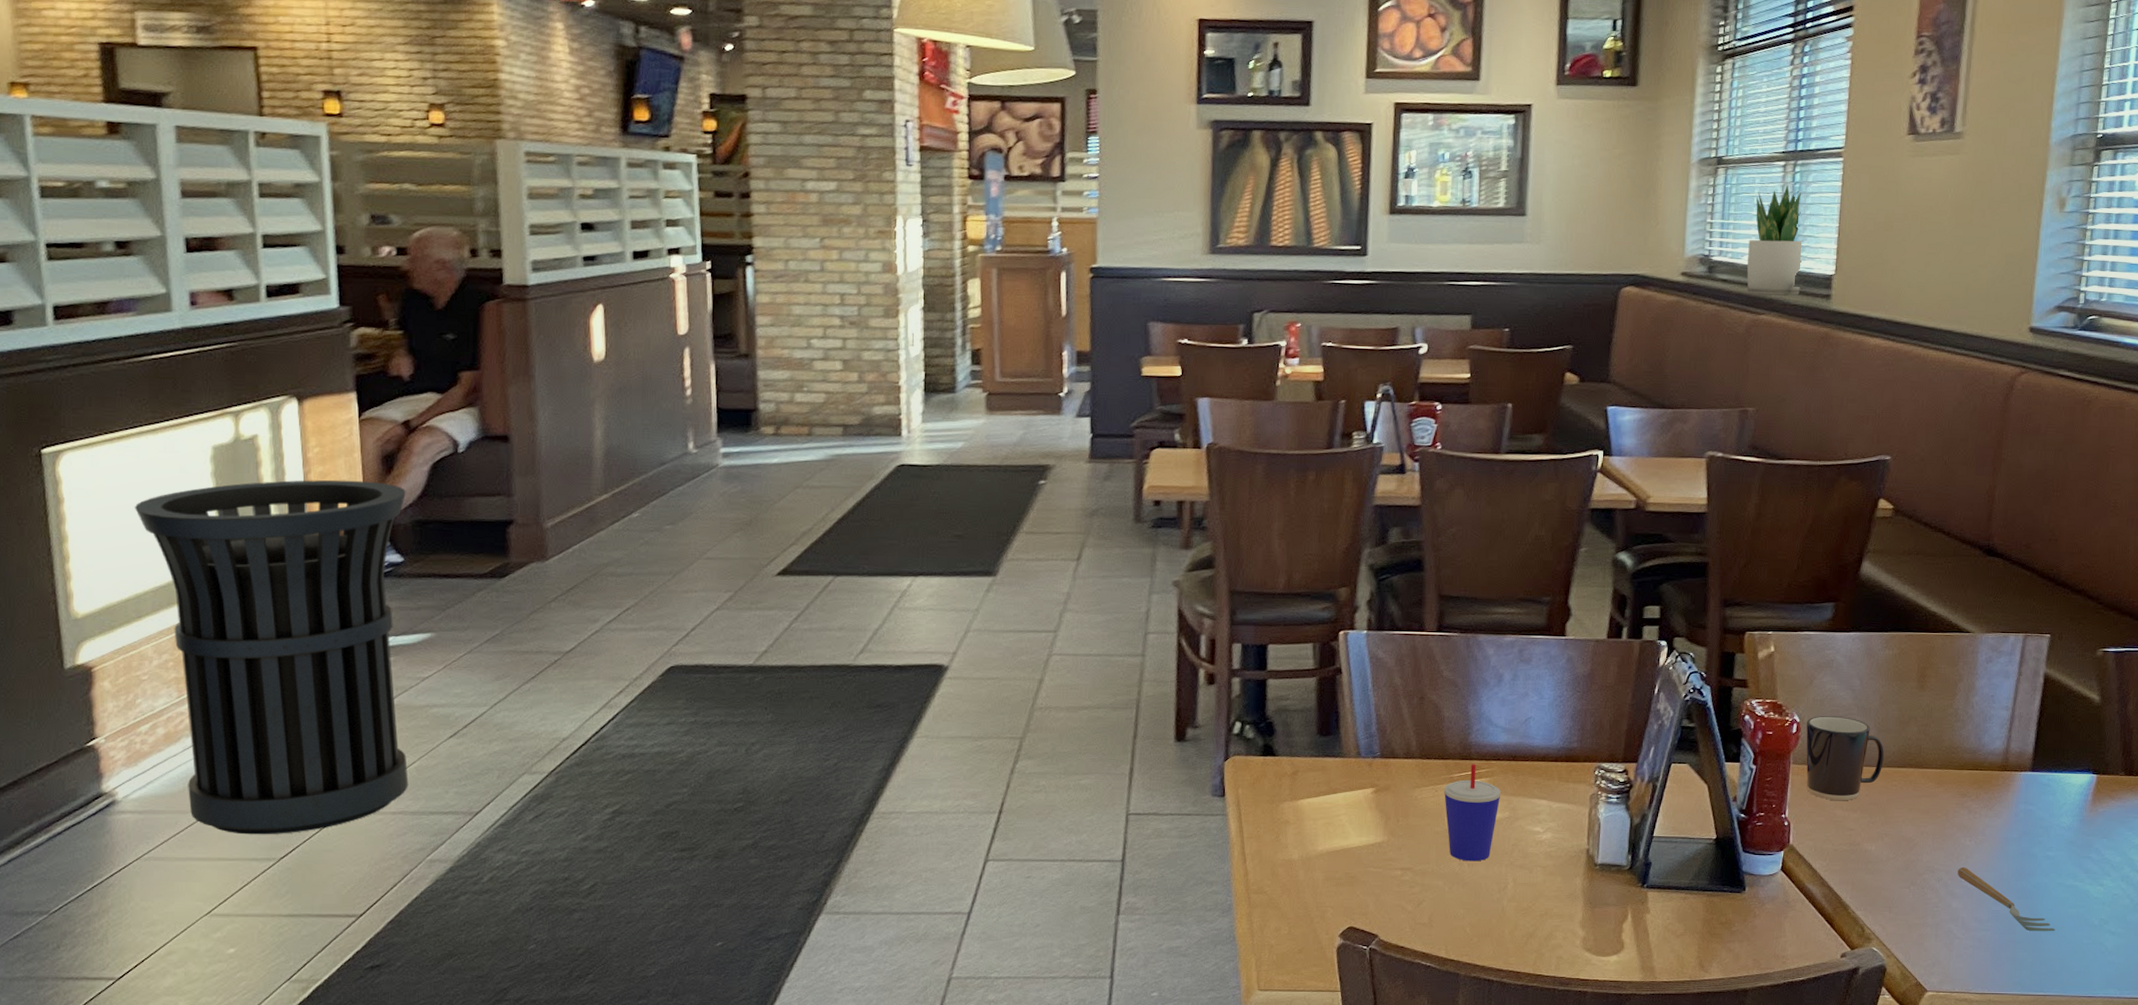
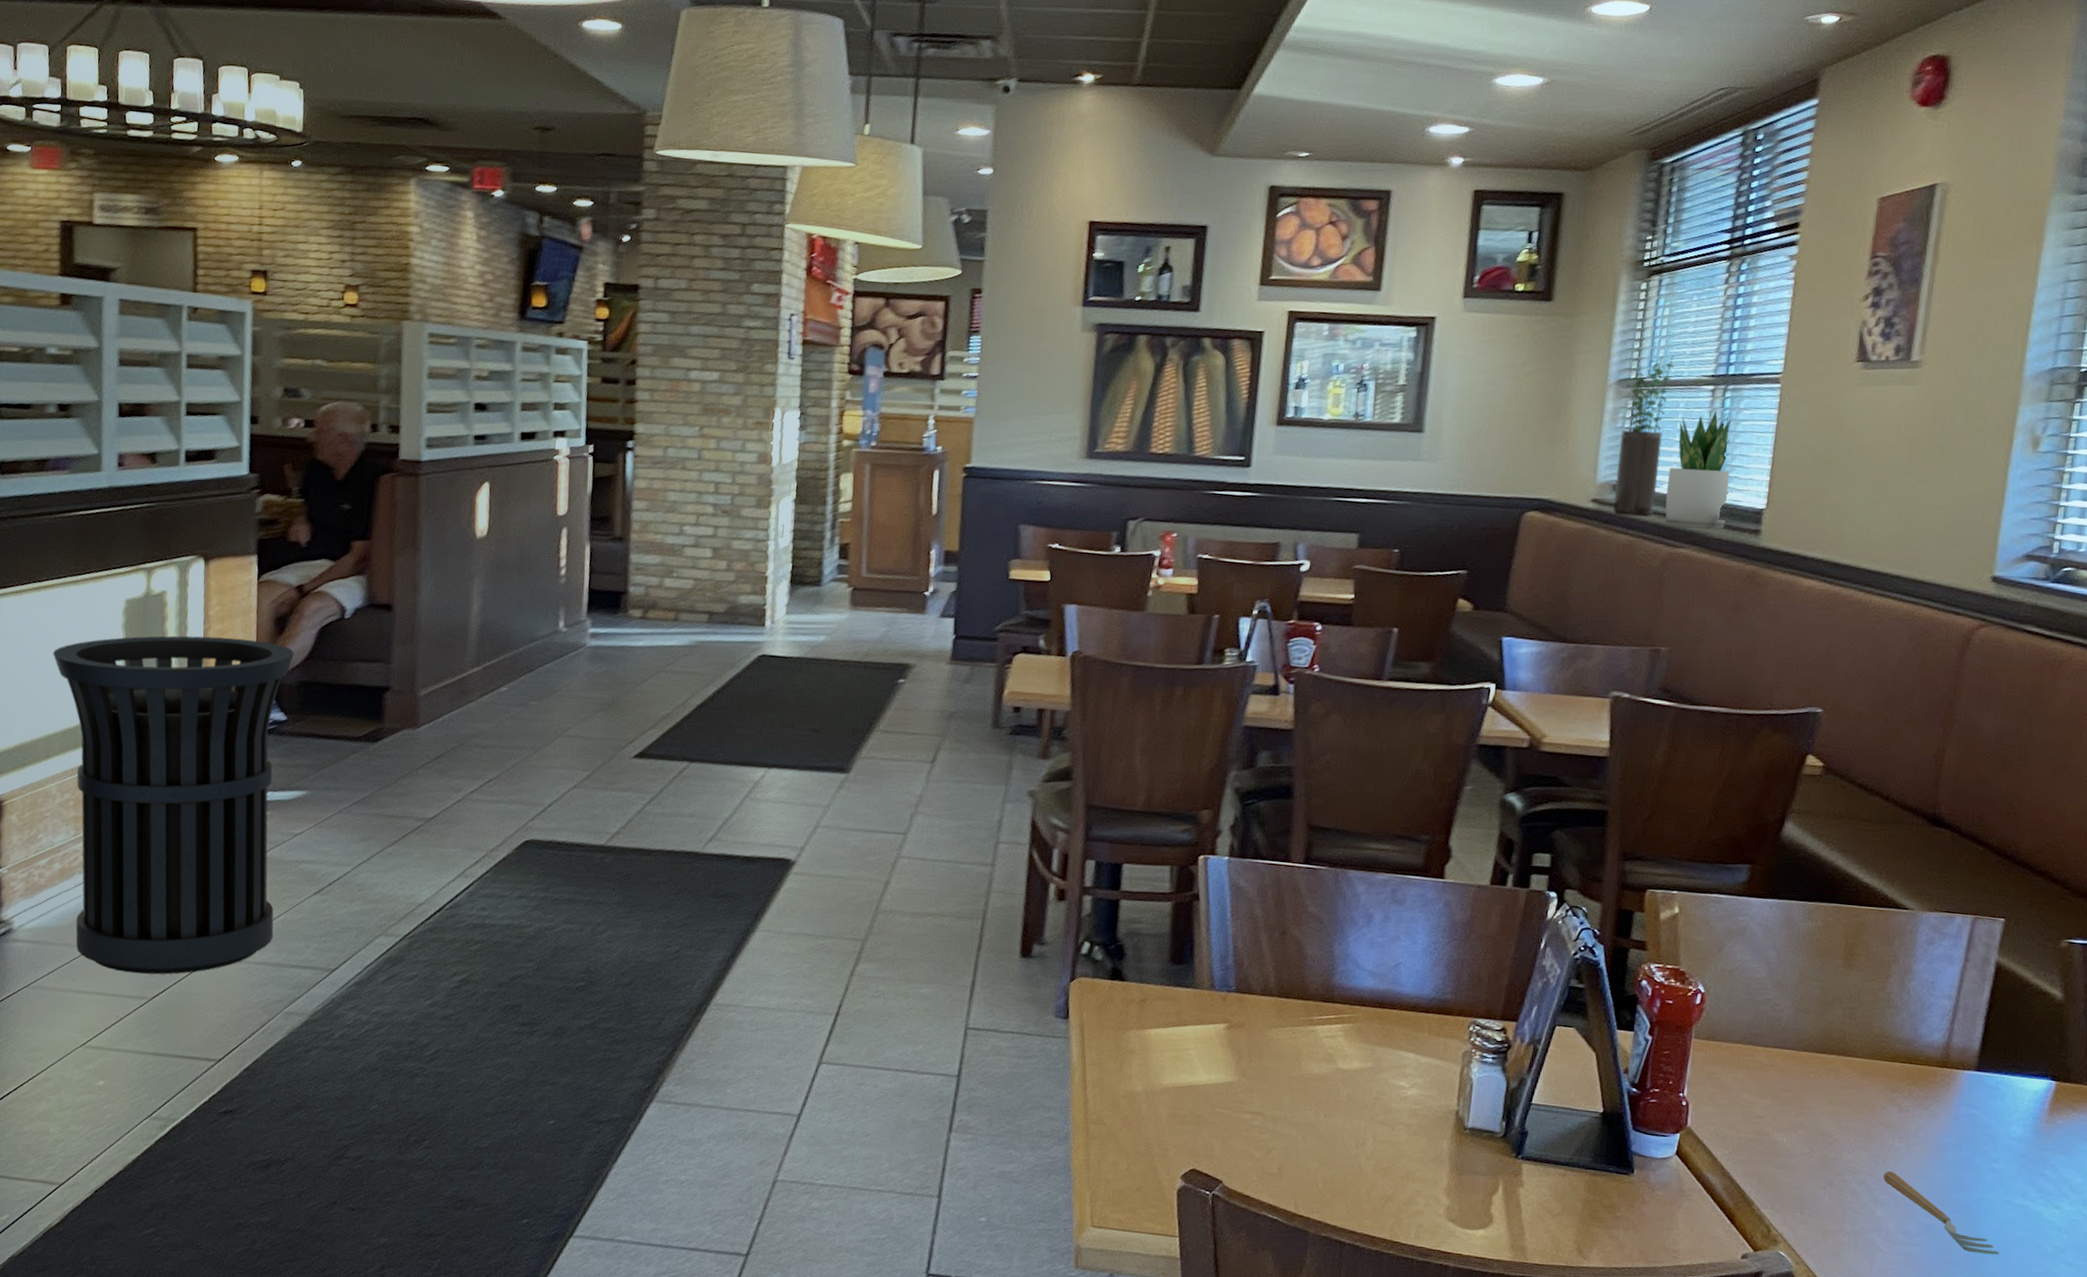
beverage cup: present [1444,763,1501,862] -> none [1302,1007,1365,1113]
vase: none [1700,134,1749,288] -> present [1613,355,1675,518]
mug: present [1806,716,1884,800] -> none [1709,988,1802,1084]

